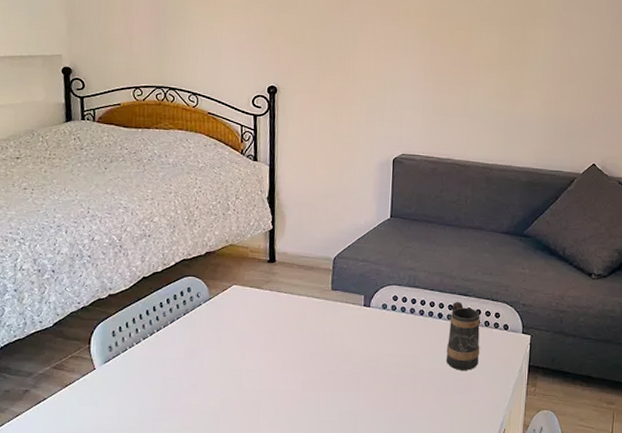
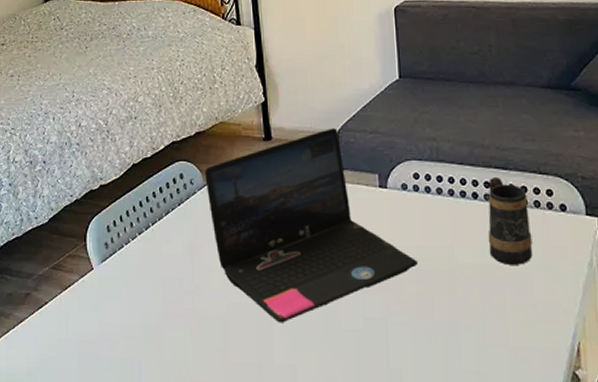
laptop: none [211,255,388,416] -> present [205,128,418,323]

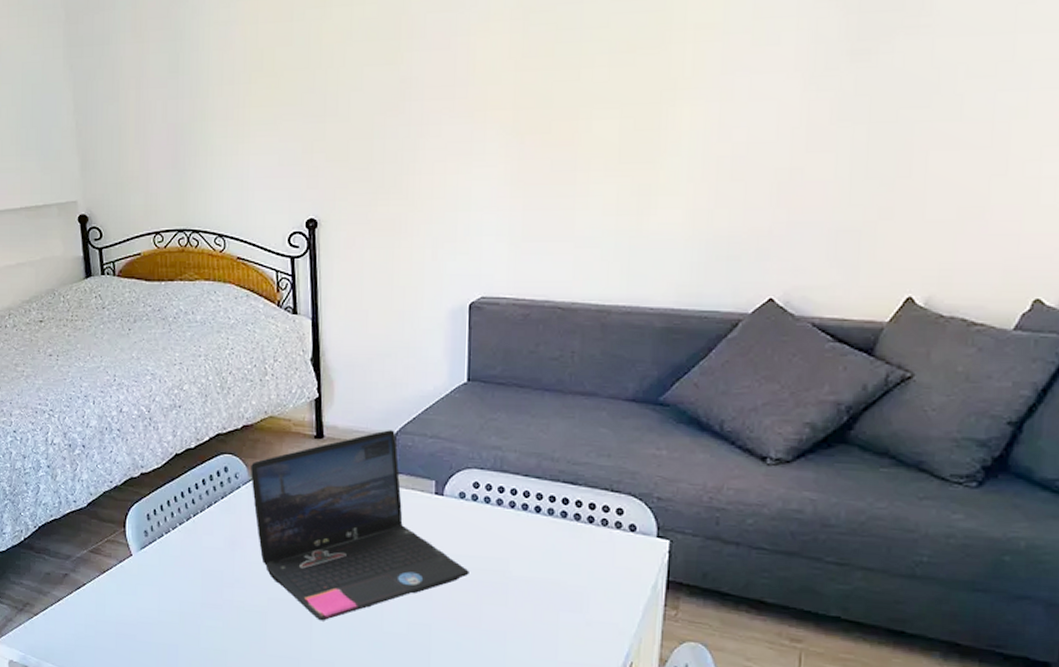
mug: present [487,176,533,265] -> none [546,491,595,582]

